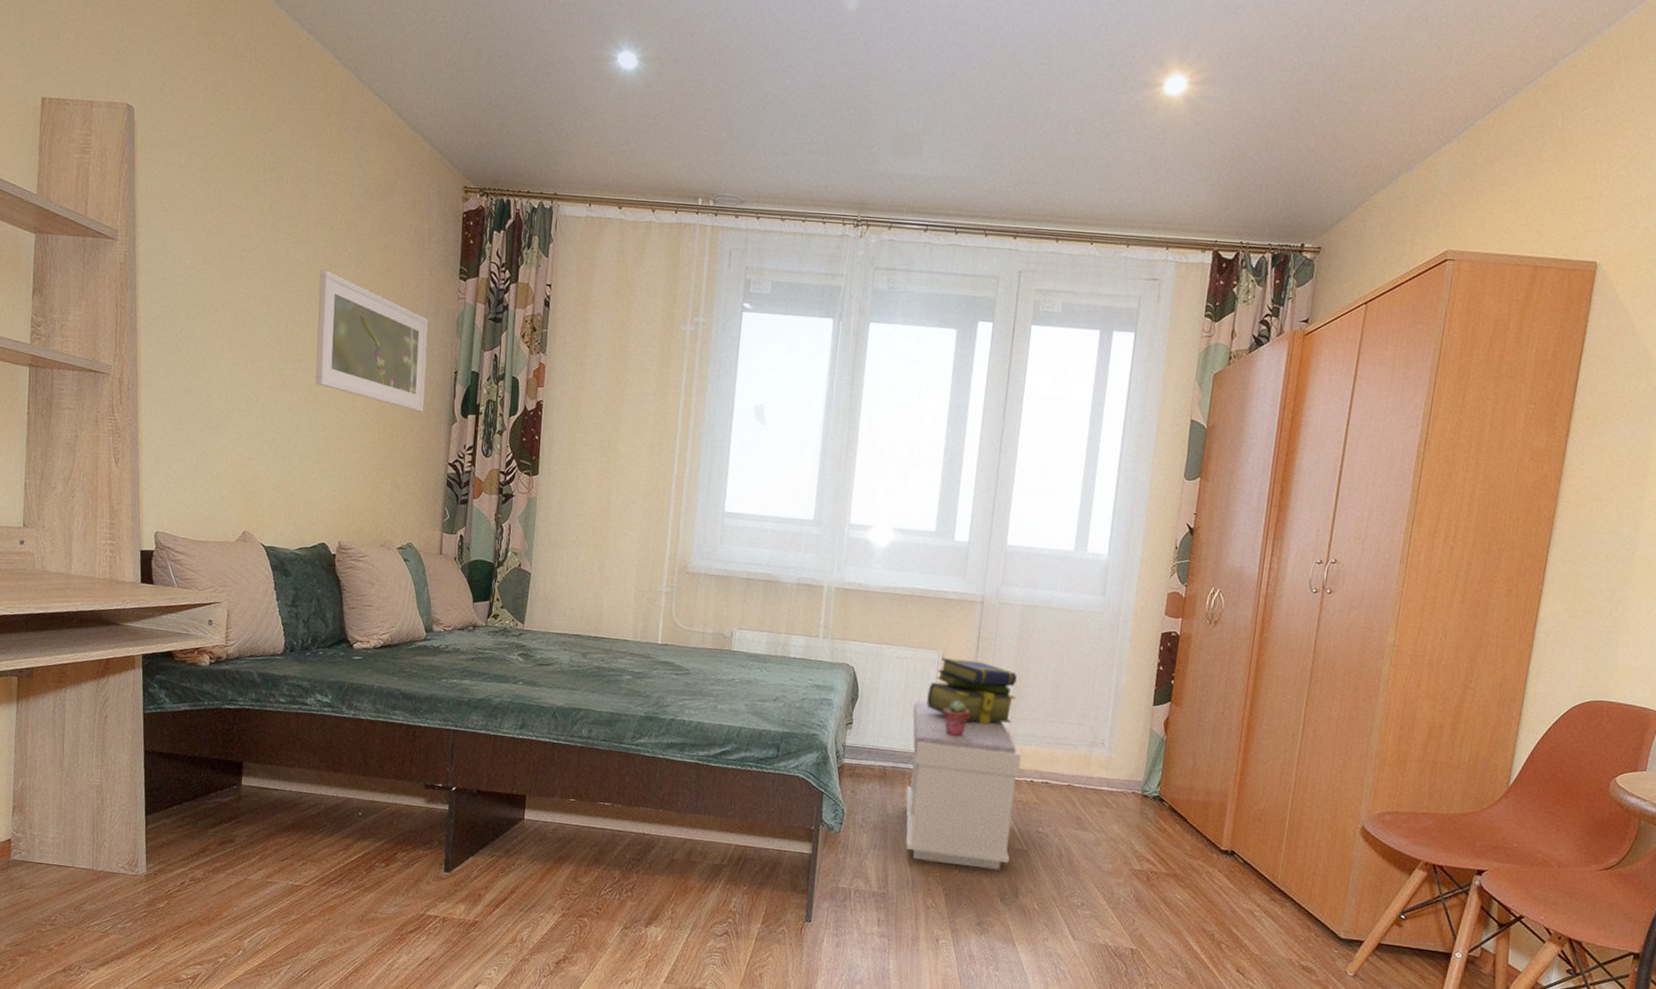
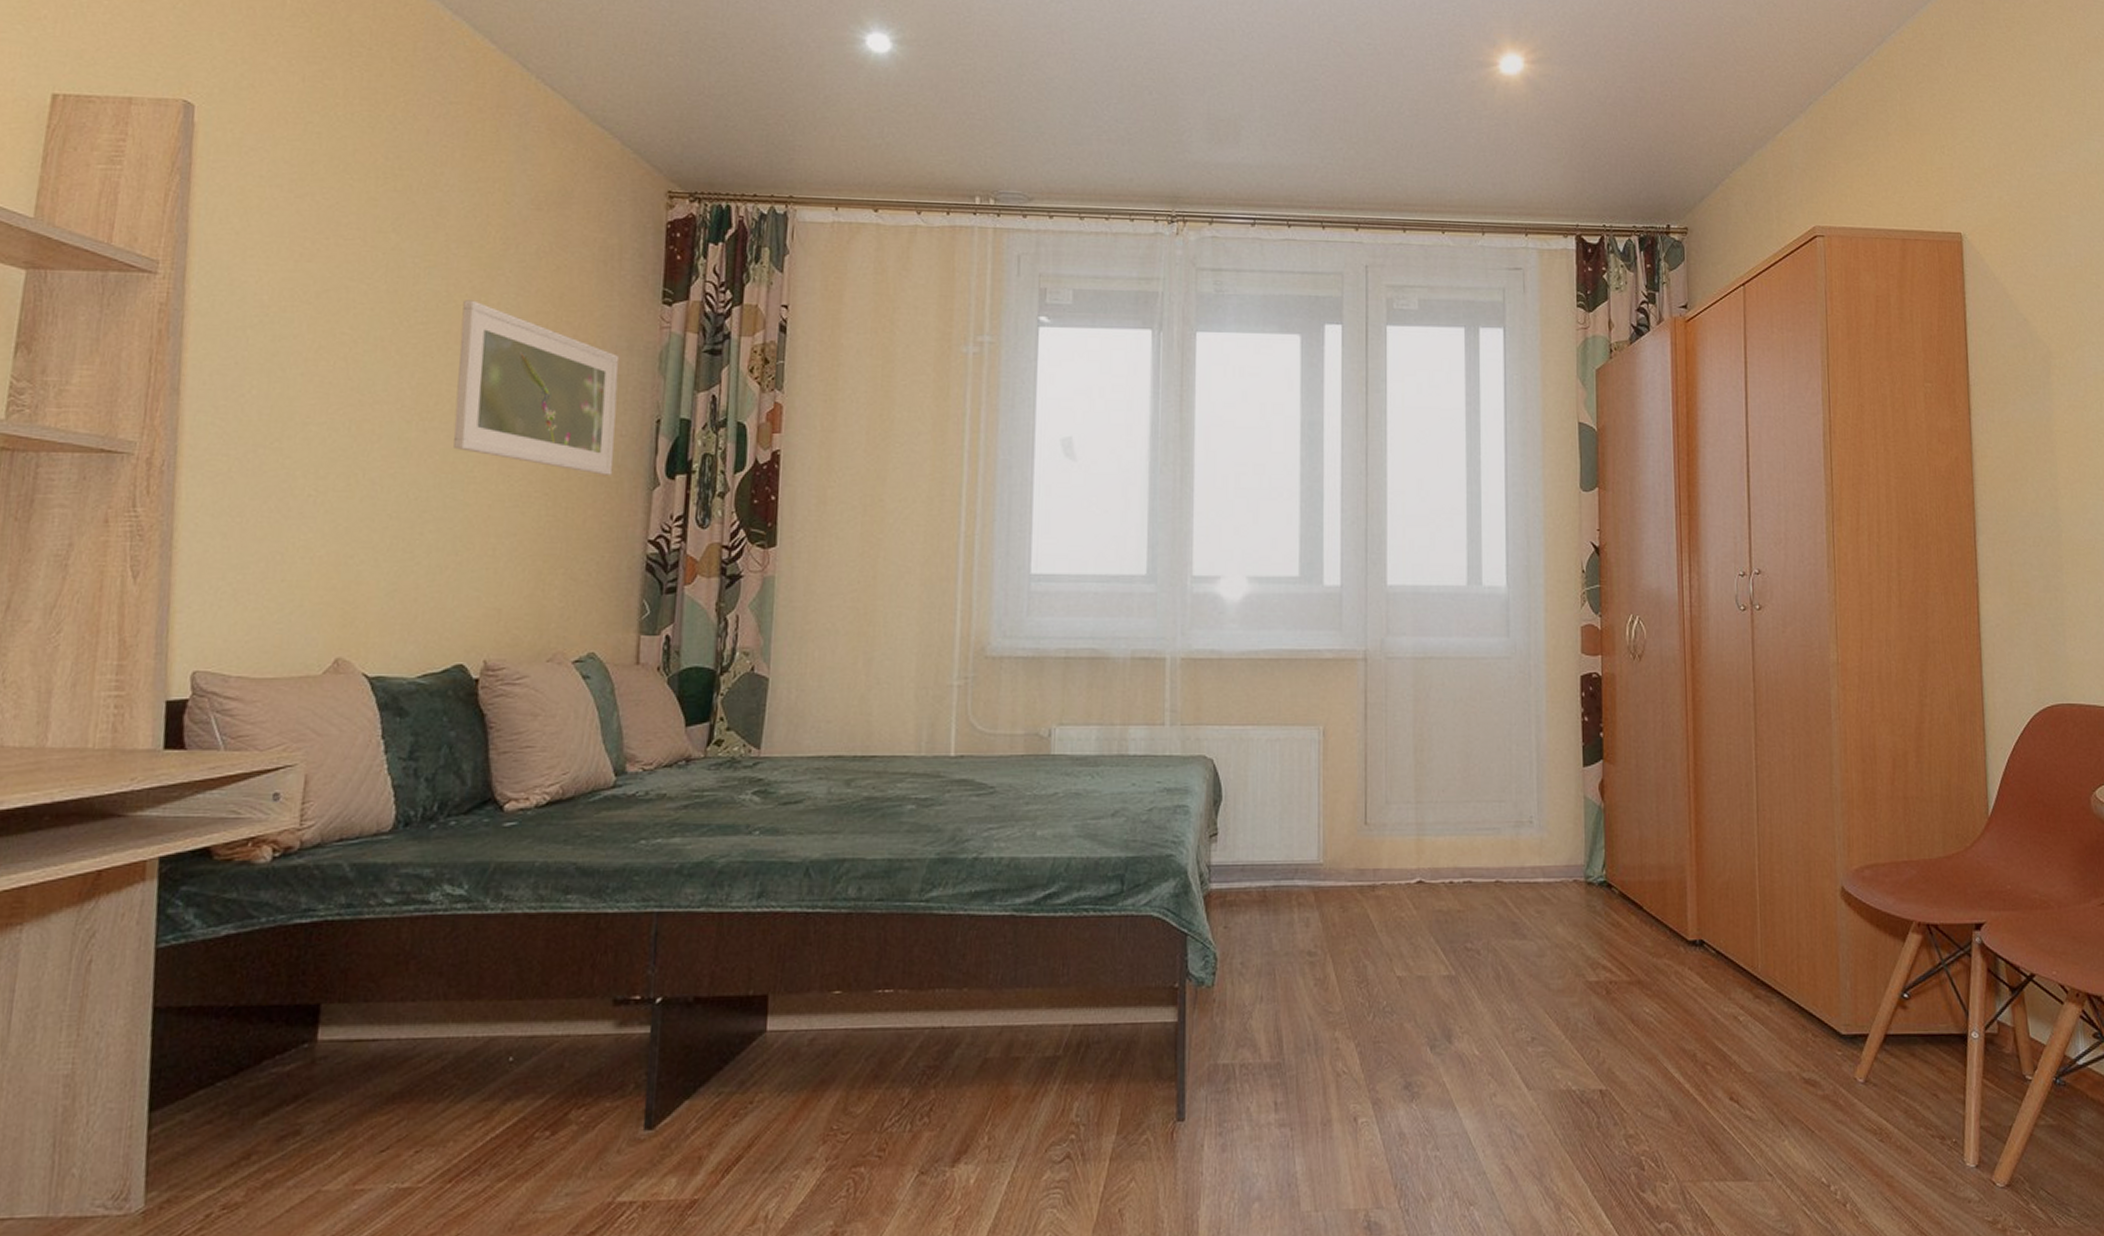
bench: present [905,700,1022,870] -> none [1294,793,1436,1011]
stack of books: present [927,657,1018,725] -> none [1310,733,1419,815]
potted succulent: present [942,700,970,736] -> none [1330,788,1365,835]

